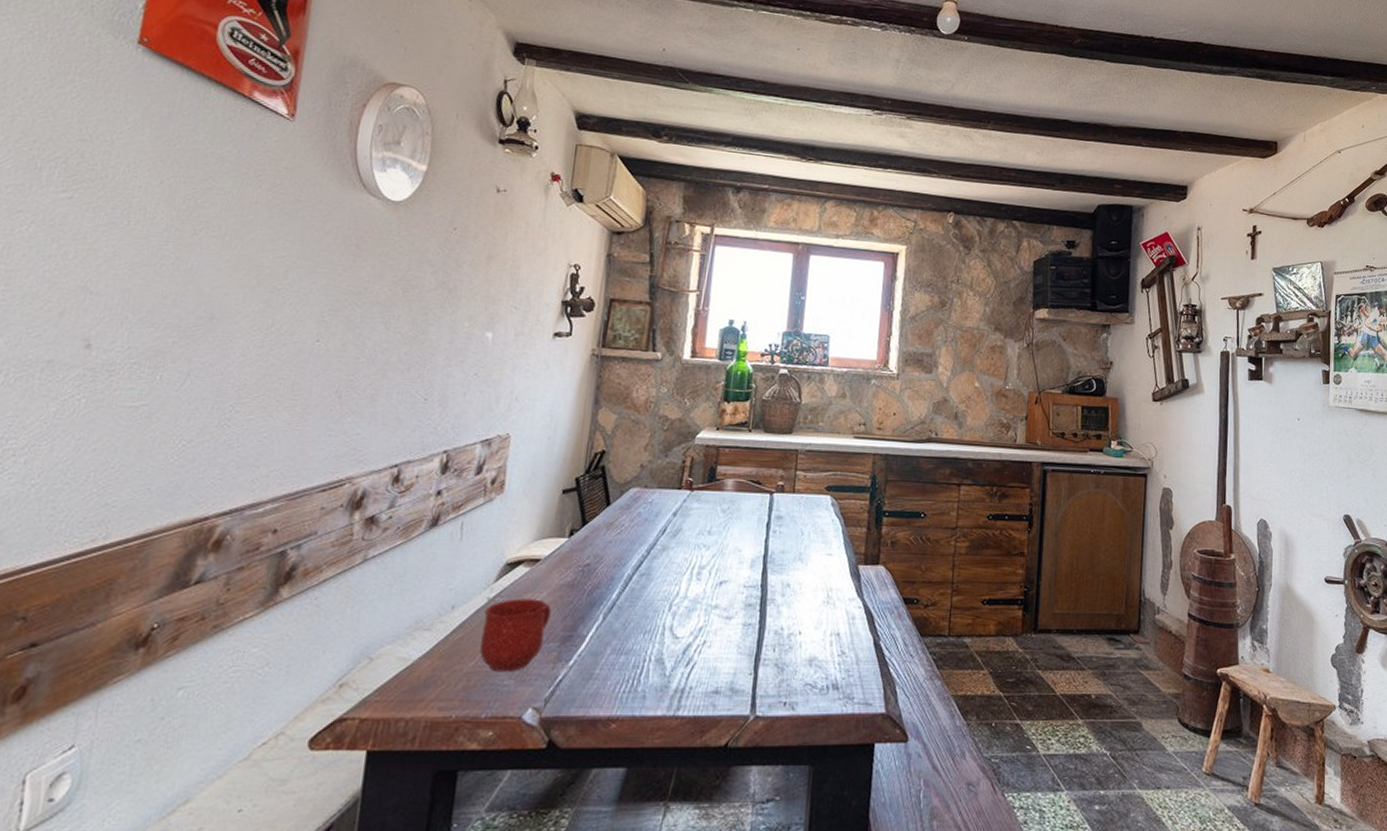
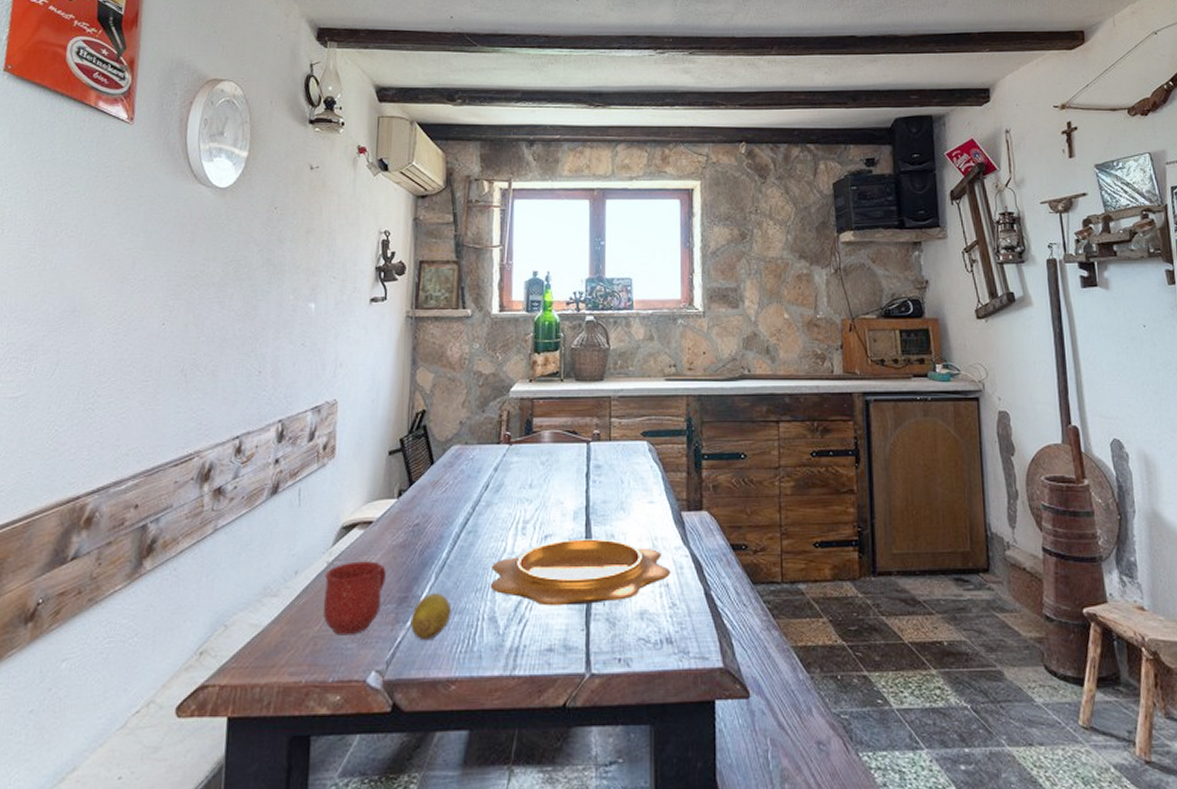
fruit: none [573,633,618,680] -> present [410,593,452,641]
decorative bowl: none [659,586,843,651] -> present [490,539,671,606]

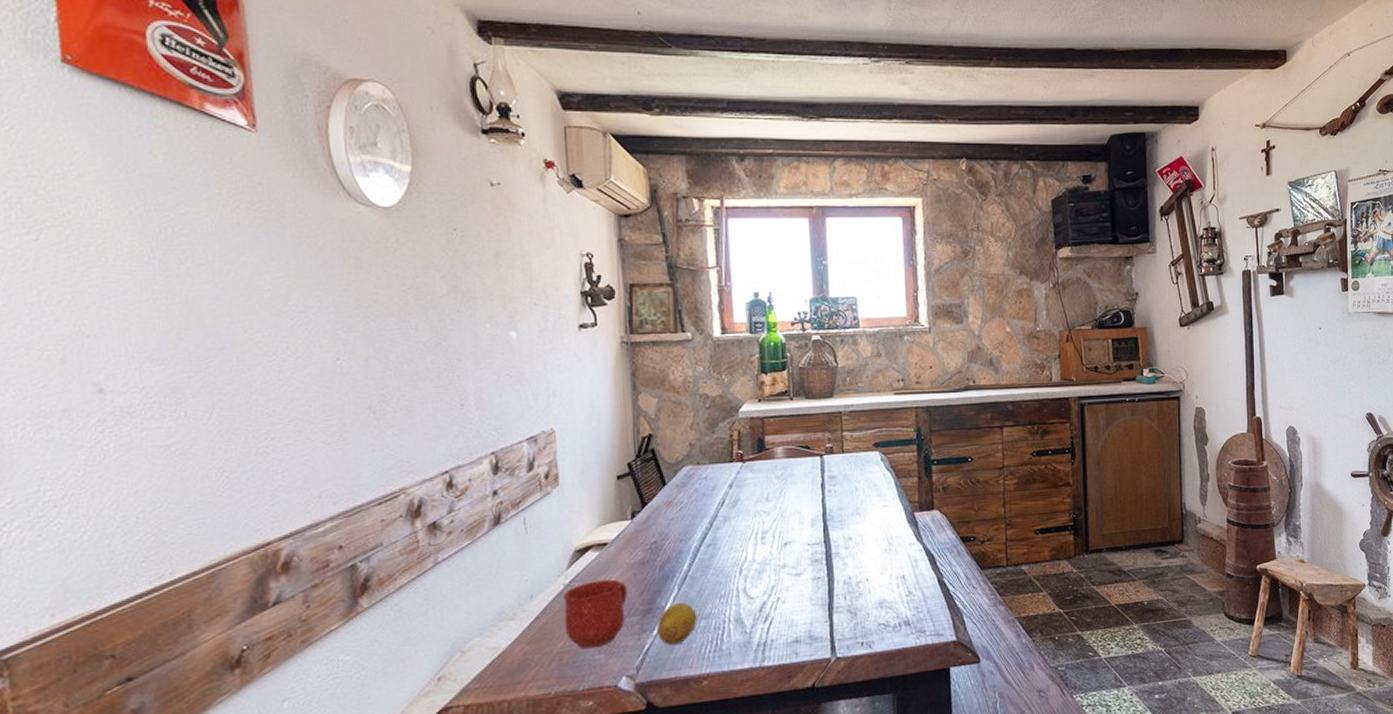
decorative bowl: present [490,539,671,606] -> none [733,541,907,605]

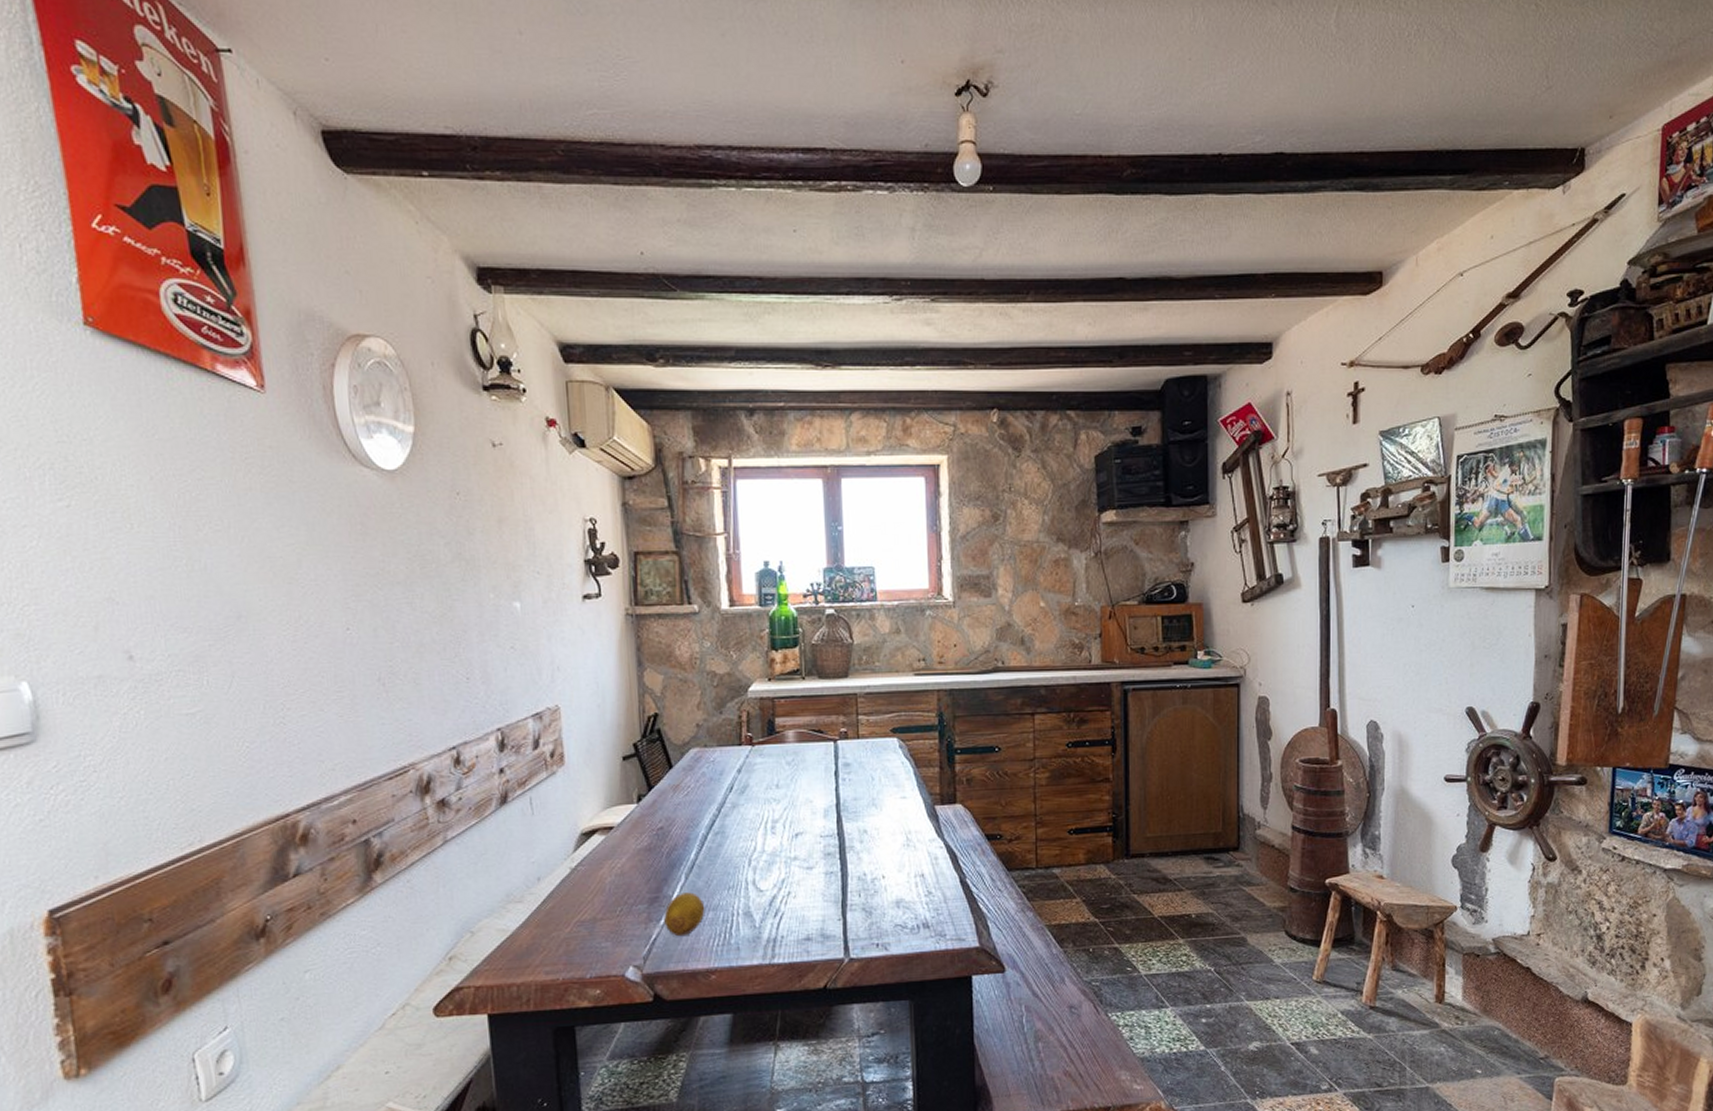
mug: present [562,579,627,649] -> none [569,865,634,936]

